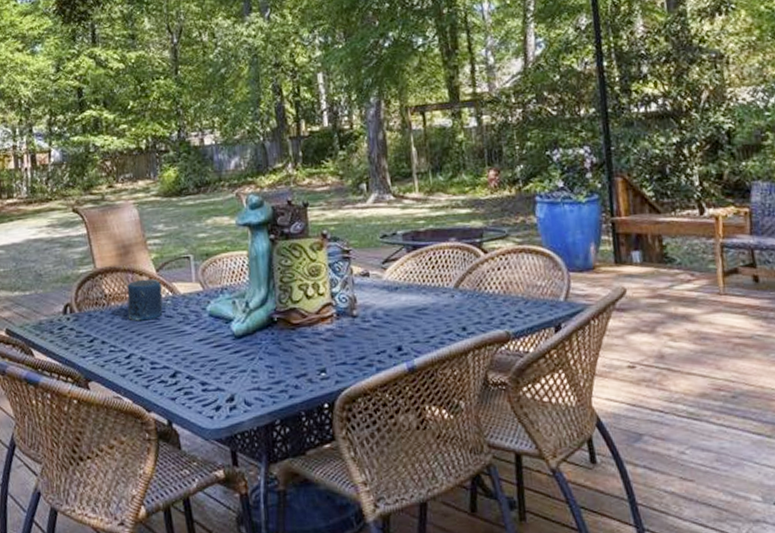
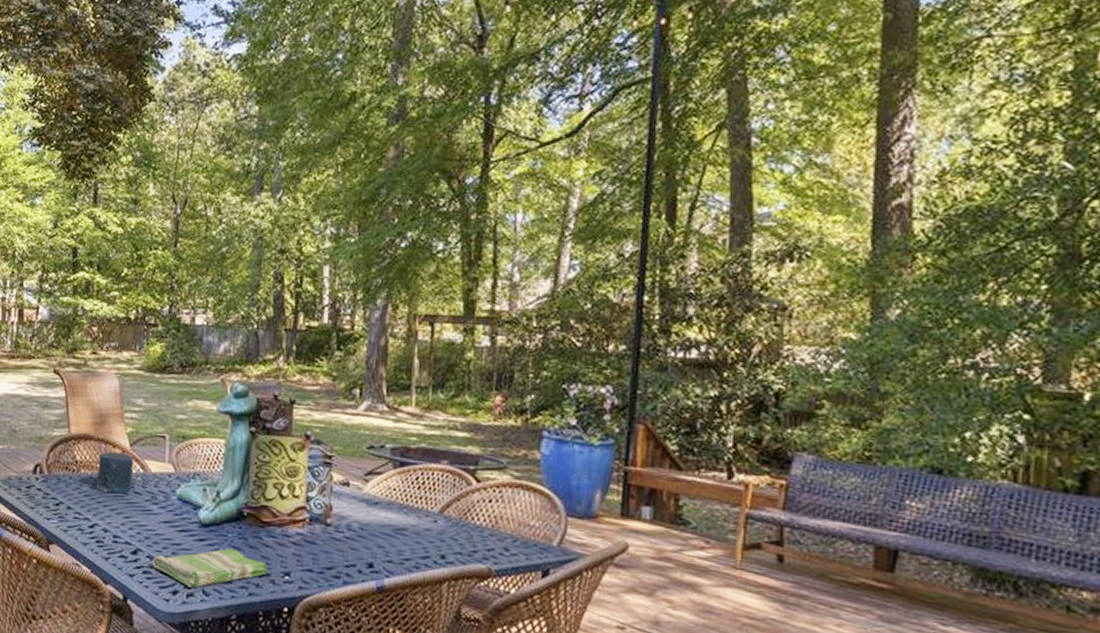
dish towel: none [191,355,304,401] -> present [152,548,268,588]

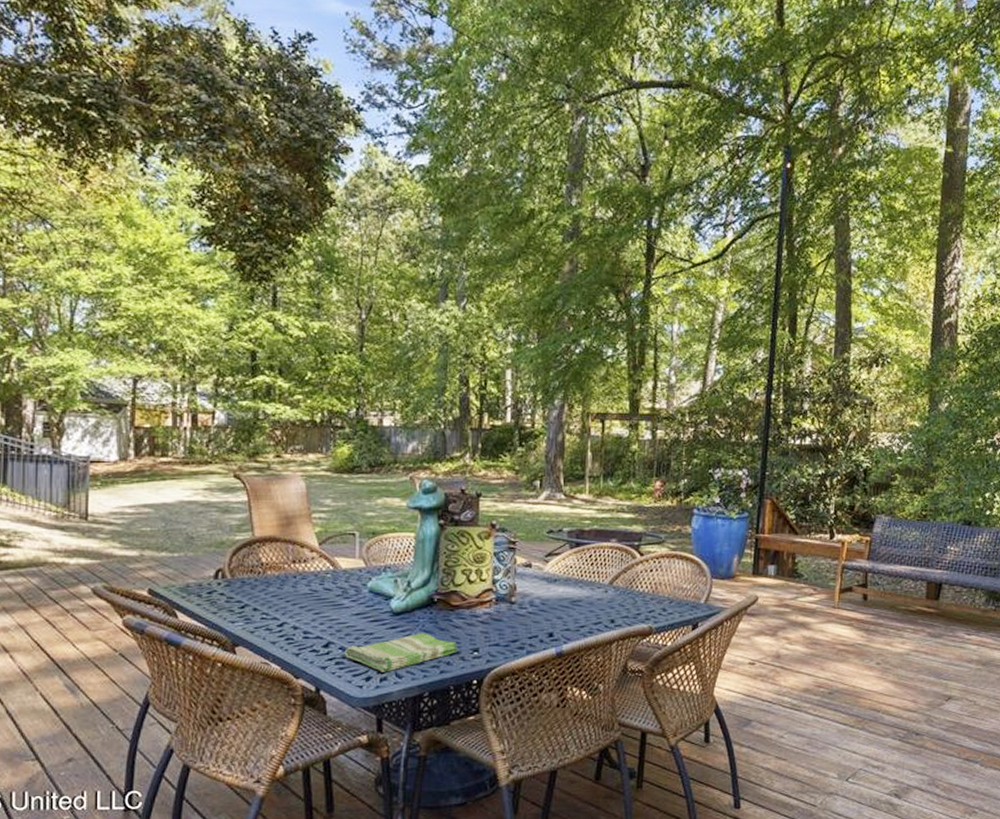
candle: present [96,451,134,494] -> none [284,551,324,592]

